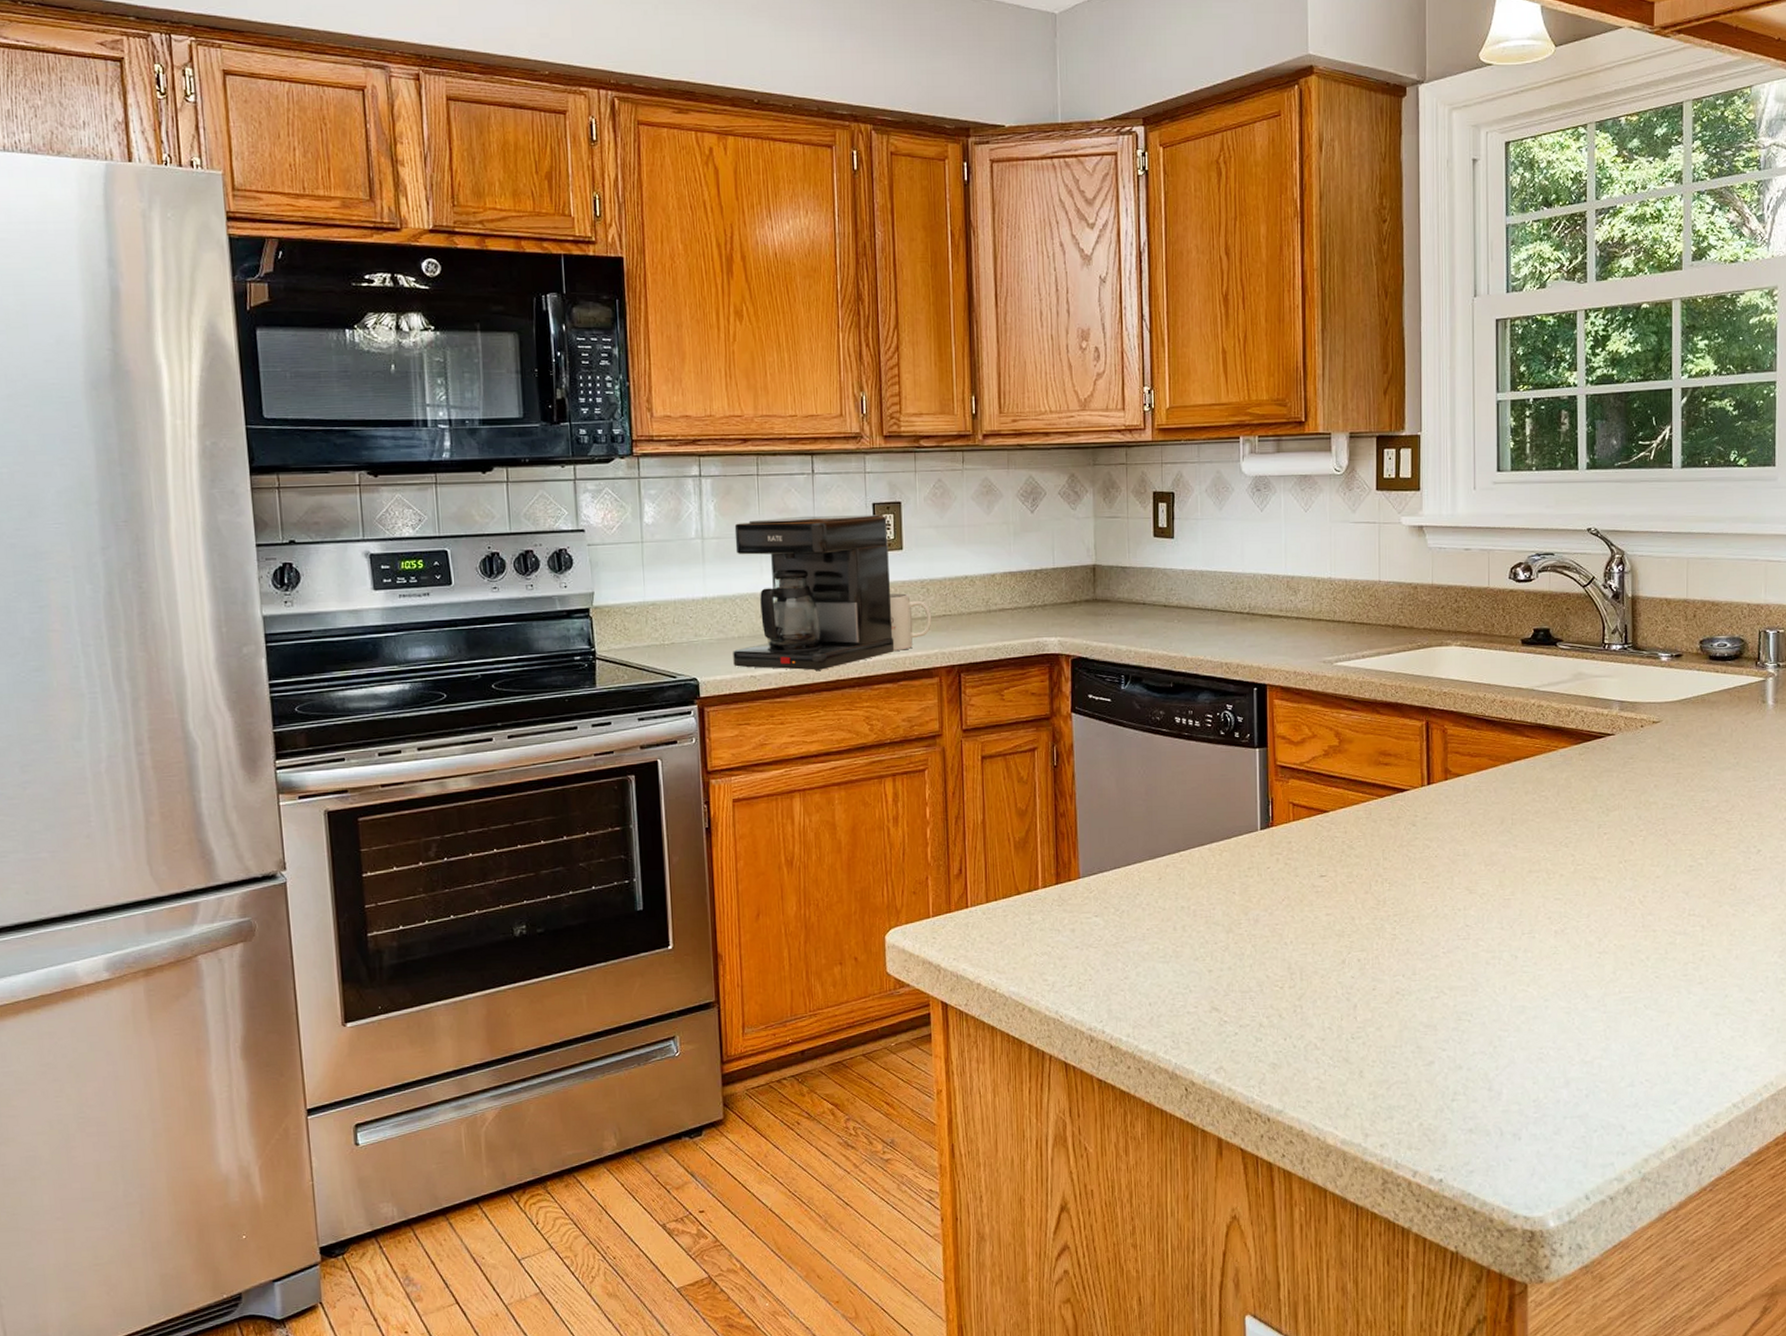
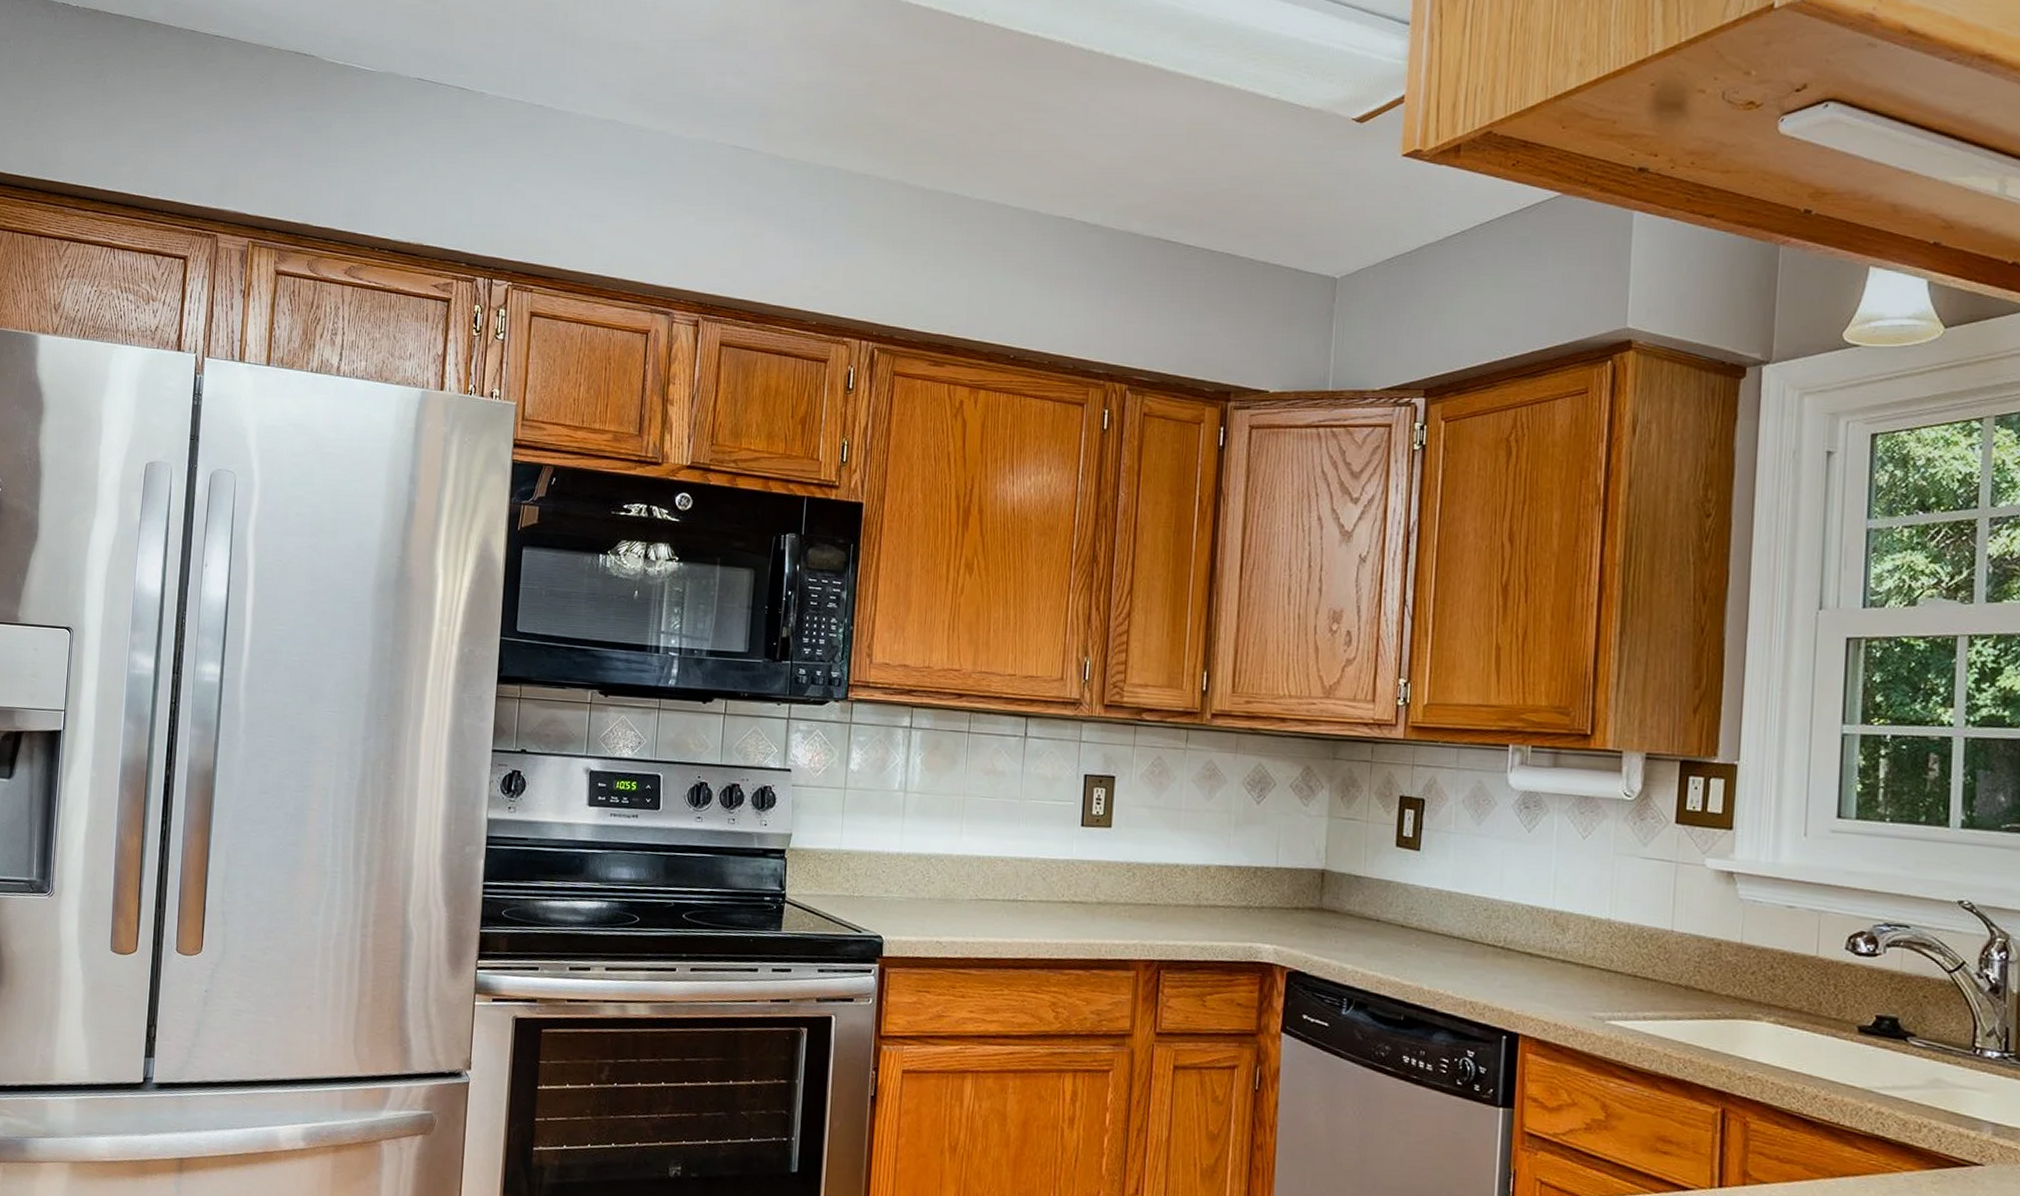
coffee maker: present [733,515,895,671] -> none [920,778,1098,946]
mug: present [890,593,932,651] -> none [1089,873,1135,936]

